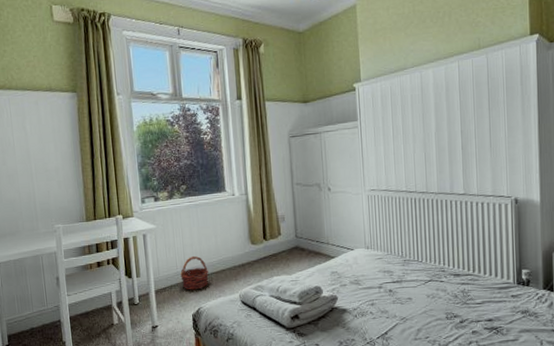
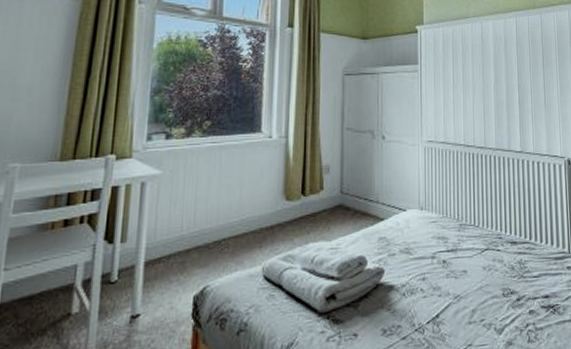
basket: present [180,256,209,290] -> none [185,214,226,261]

